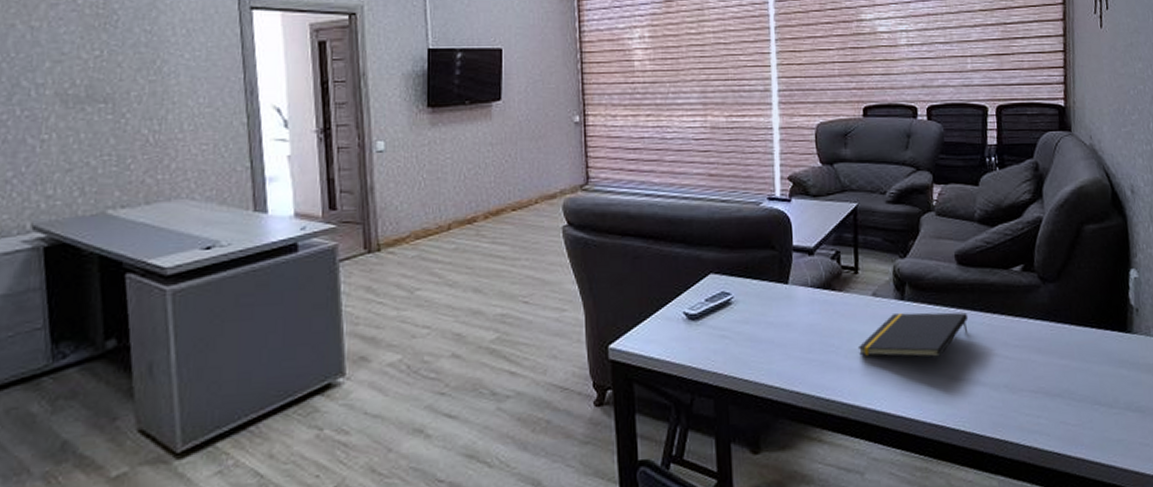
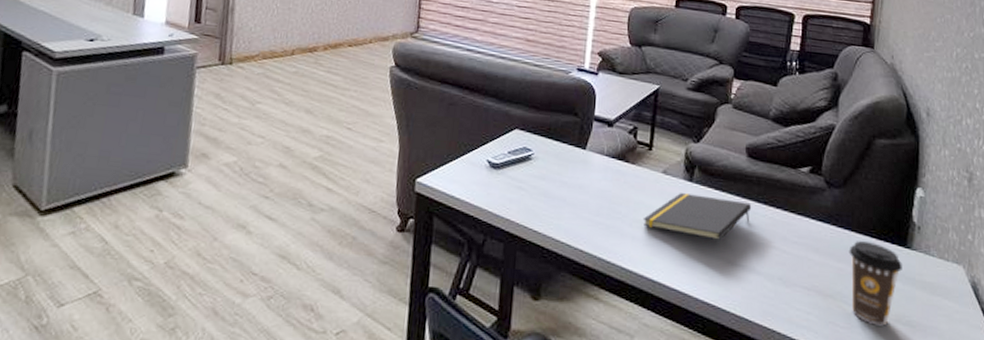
coffee cup: none [1070,333,1126,417] -> present [849,241,902,326]

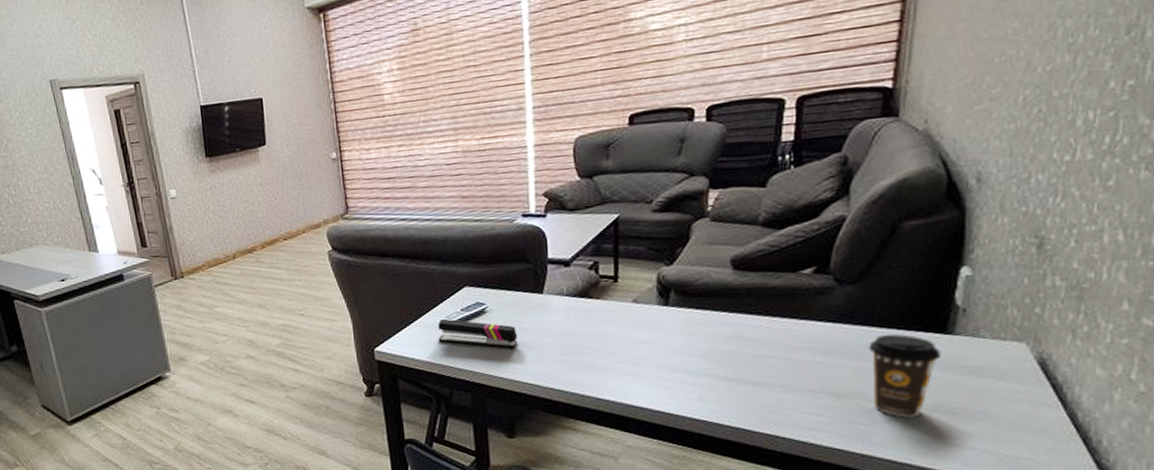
stapler: none [481,158,557,202] -> present [438,318,518,349]
notepad: present [642,193,752,240] -> none [615,316,743,359]

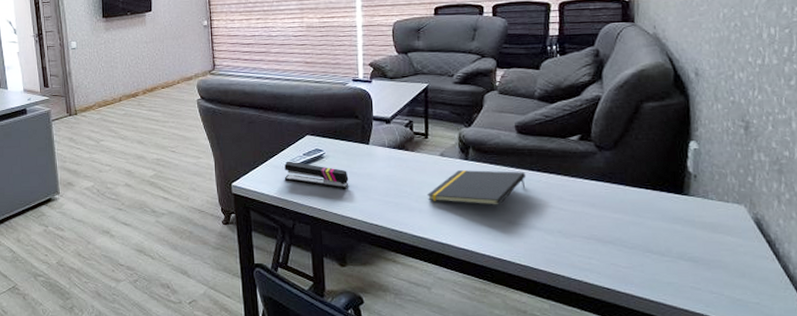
notepad: none [615,316,743,359] -> present [426,170,526,205]
coffee cup: present [868,334,941,418] -> none [624,193,681,263]

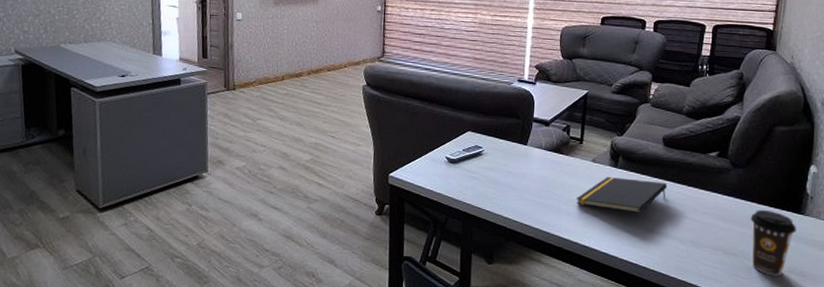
stapler: present [284,161,349,189] -> none [442,155,504,188]
coffee cup: none [624,193,681,263] -> present [750,210,796,276]

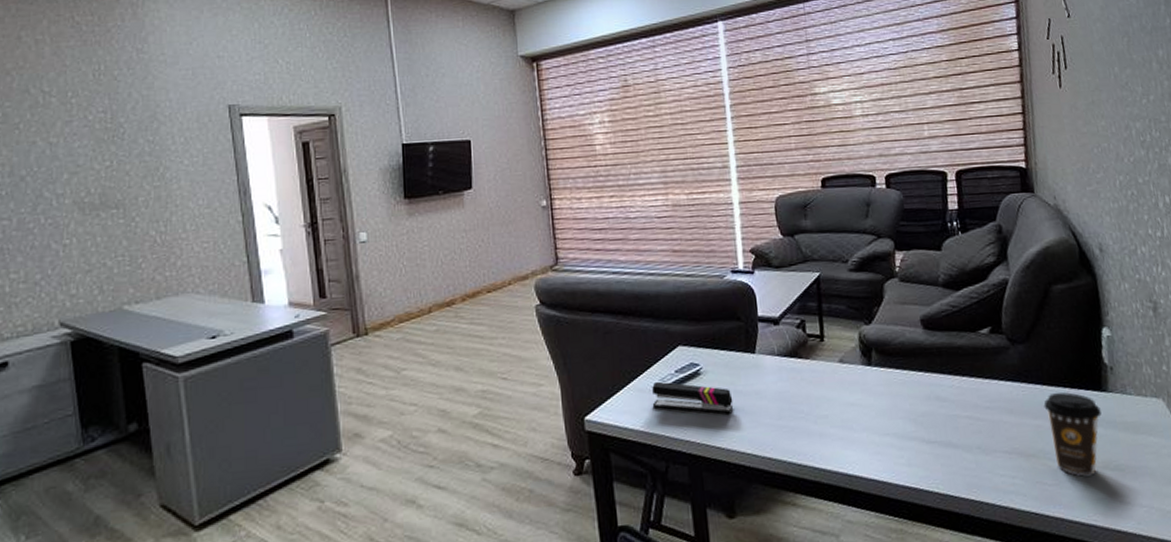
stapler: none [442,155,504,188] -> present [652,381,734,414]
notepad: present [576,177,668,213] -> none [827,376,938,422]

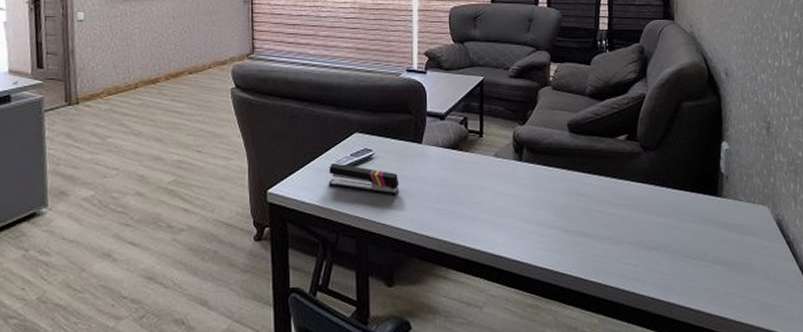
coffee cup: present [1043,392,1102,477] -> none [667,195,715,269]

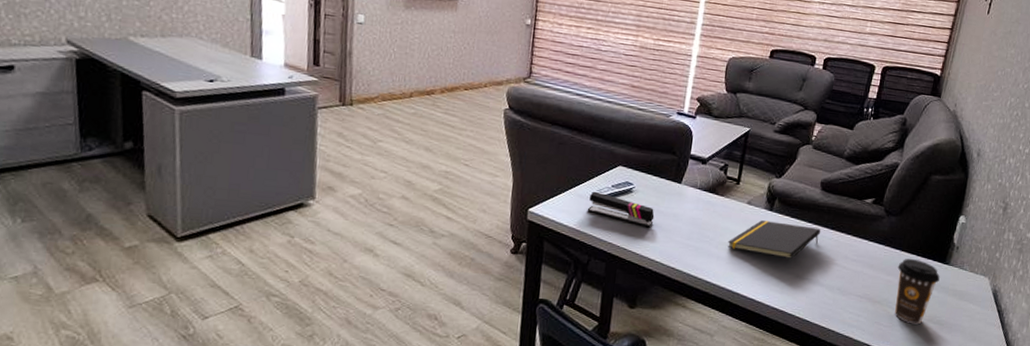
notepad: none [480,172,578,211] -> present [727,220,821,259]
coffee cup: none [667,195,715,269] -> present [895,259,940,325]

